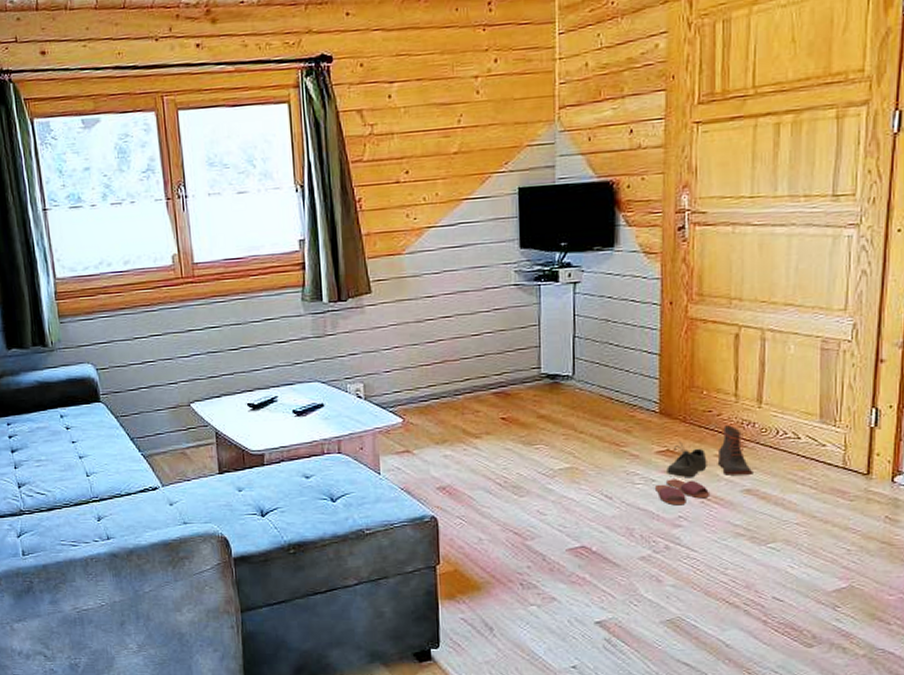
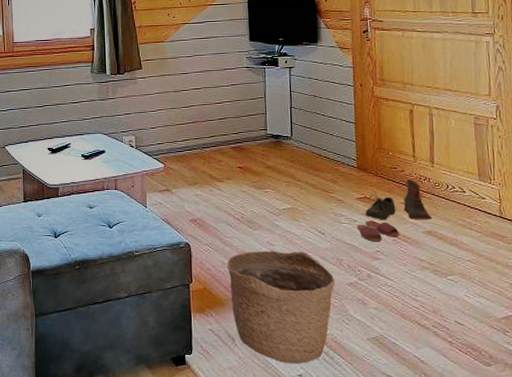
basket: none [484,520,623,654] -> present [226,251,335,364]

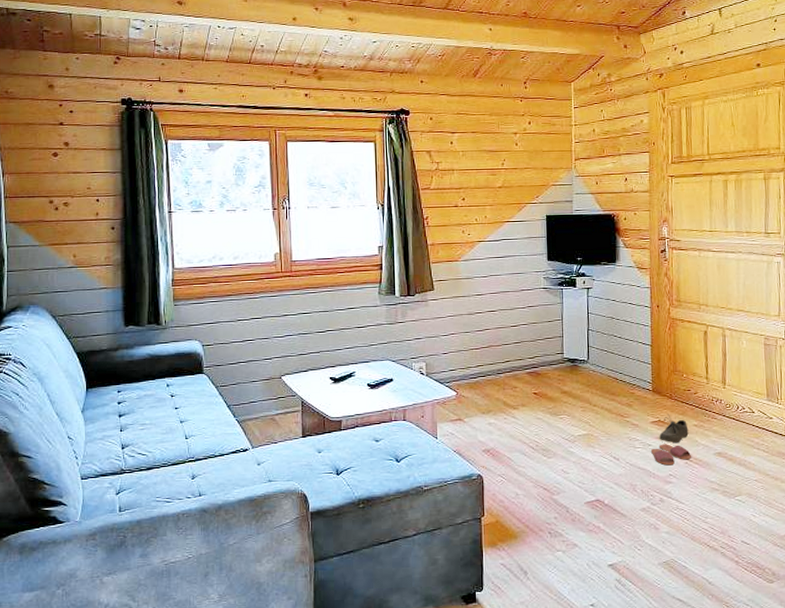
basket: present [226,251,335,364] -> none [520,478,629,594]
boot: present [404,179,432,219] -> none [696,401,722,441]

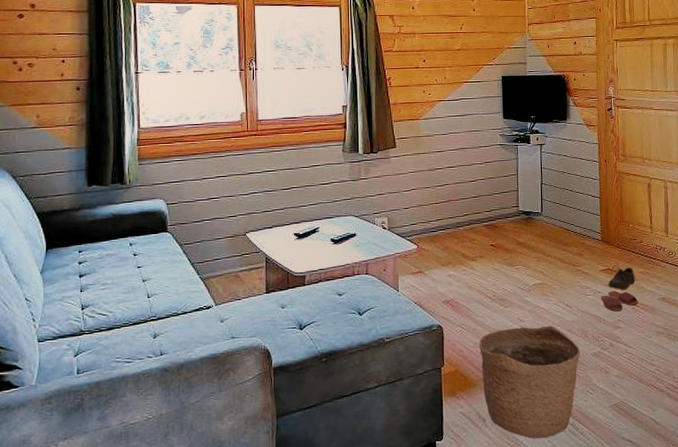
basket: none [520,478,629,594] -> present [478,325,581,439]

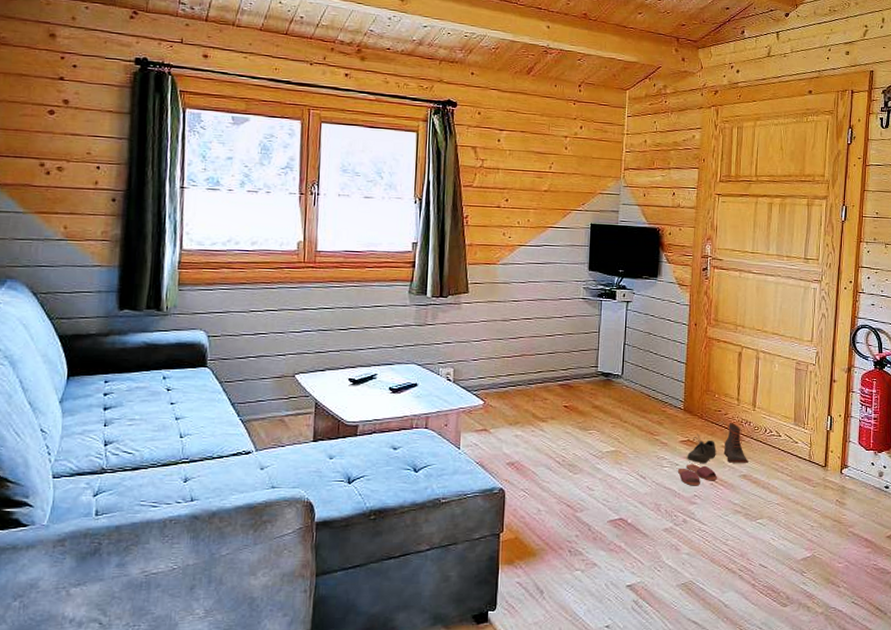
basket: present [478,325,581,439] -> none [542,496,652,614]
boot: none [642,250,666,288] -> present [724,423,748,463]

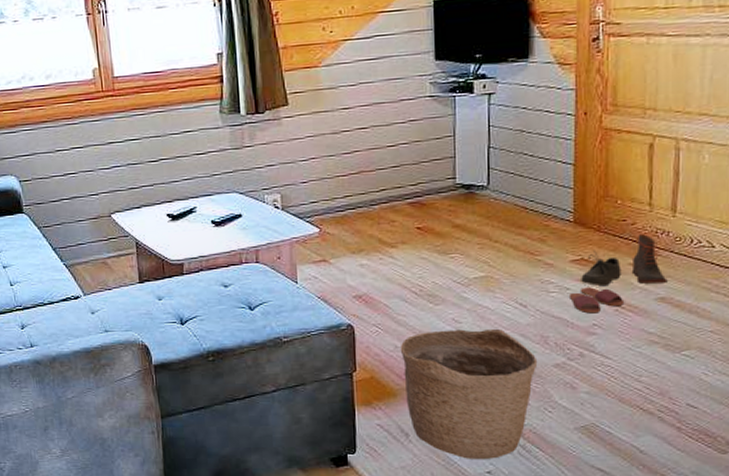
basket: none [542,496,652,614] -> present [400,328,538,459]

